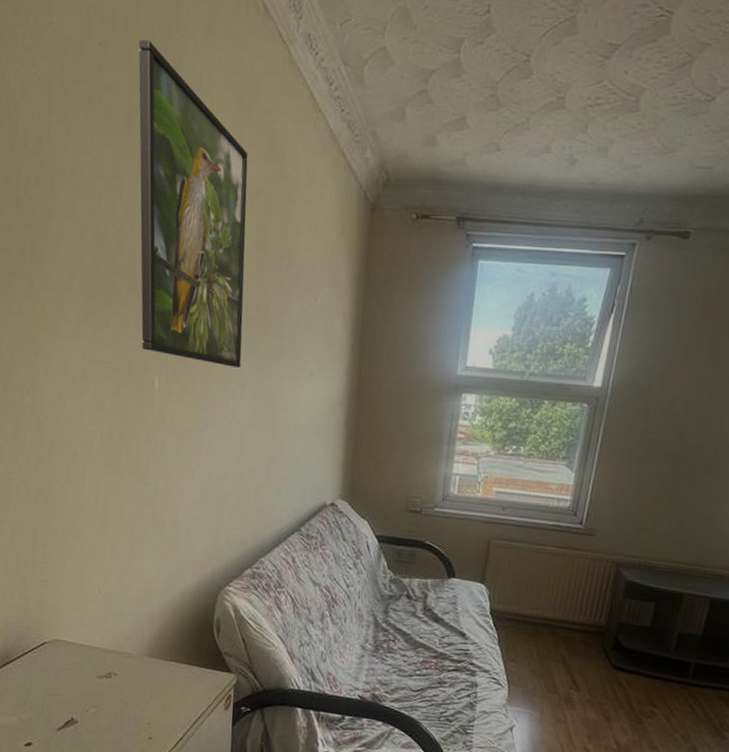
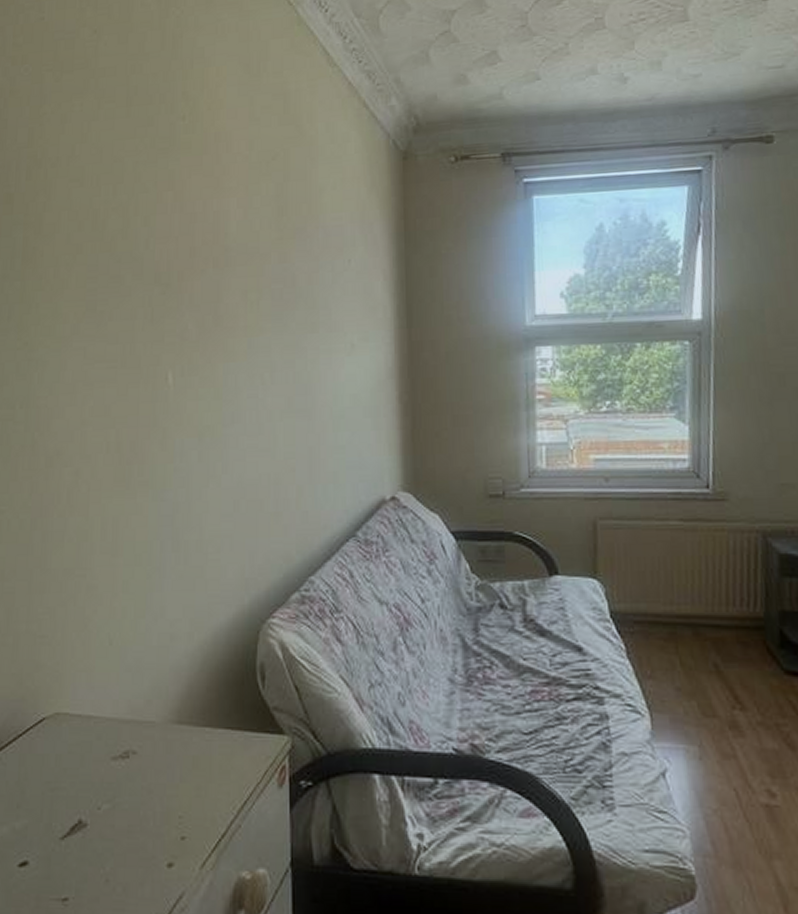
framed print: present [138,40,248,368] -> none [135,21,268,349]

